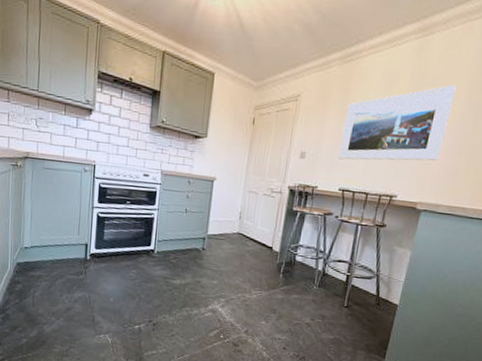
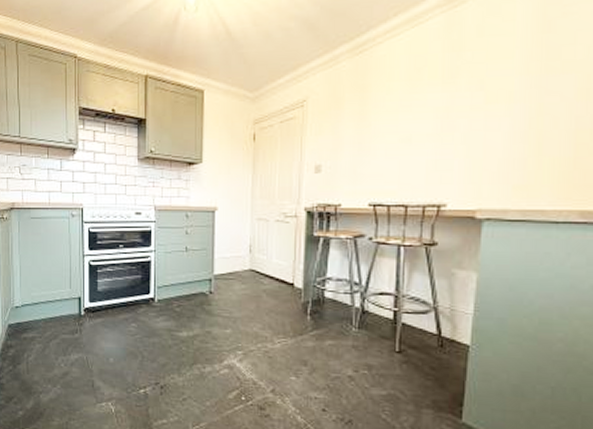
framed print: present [338,84,456,161] -> none [362,58,506,168]

